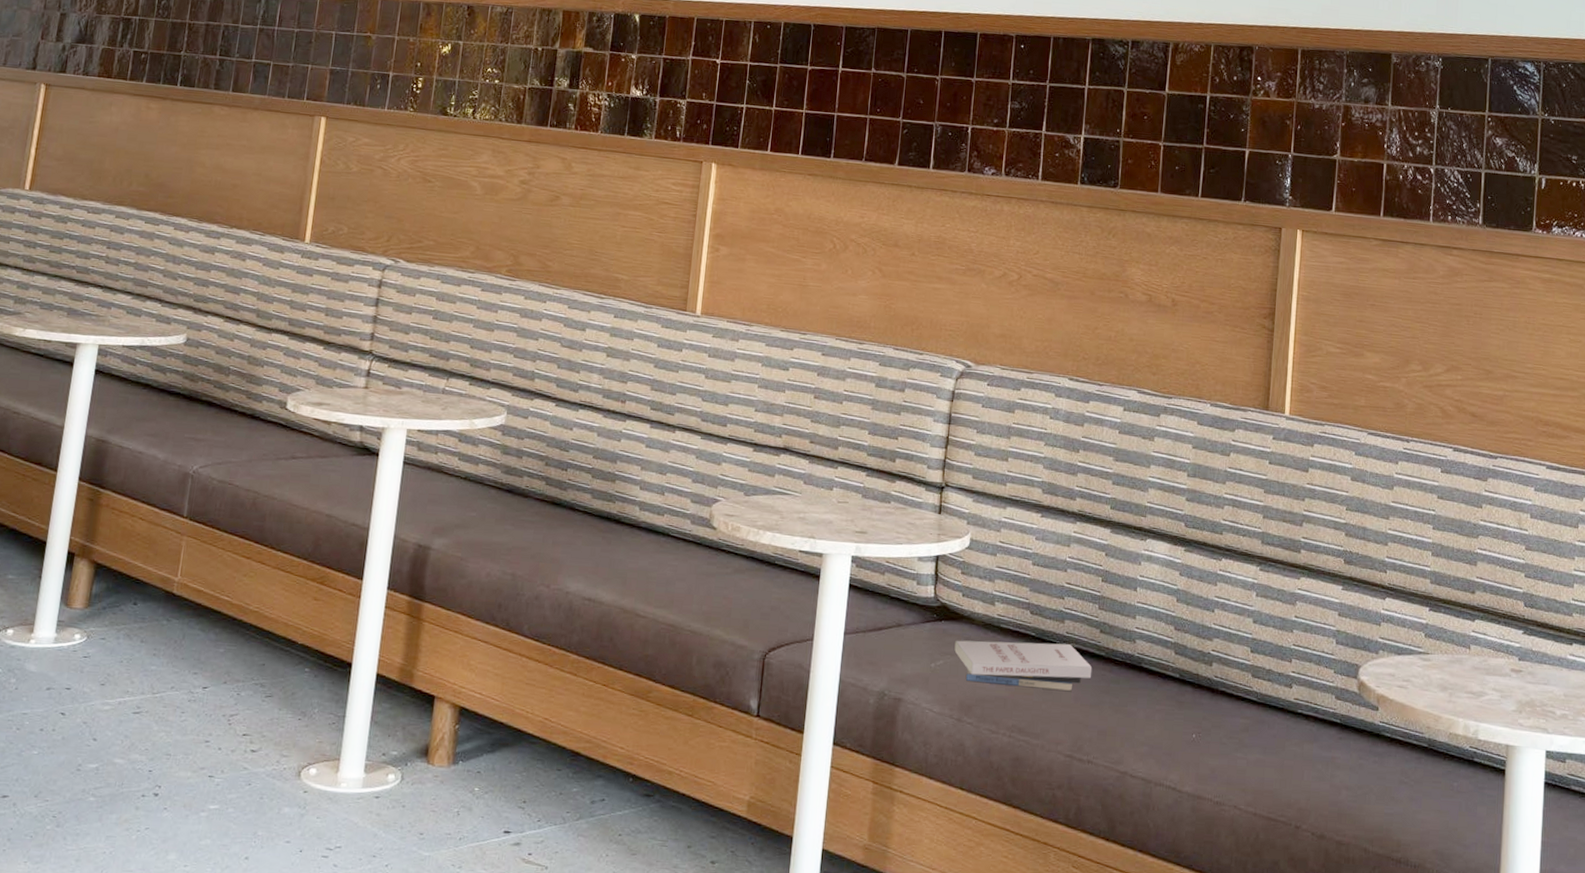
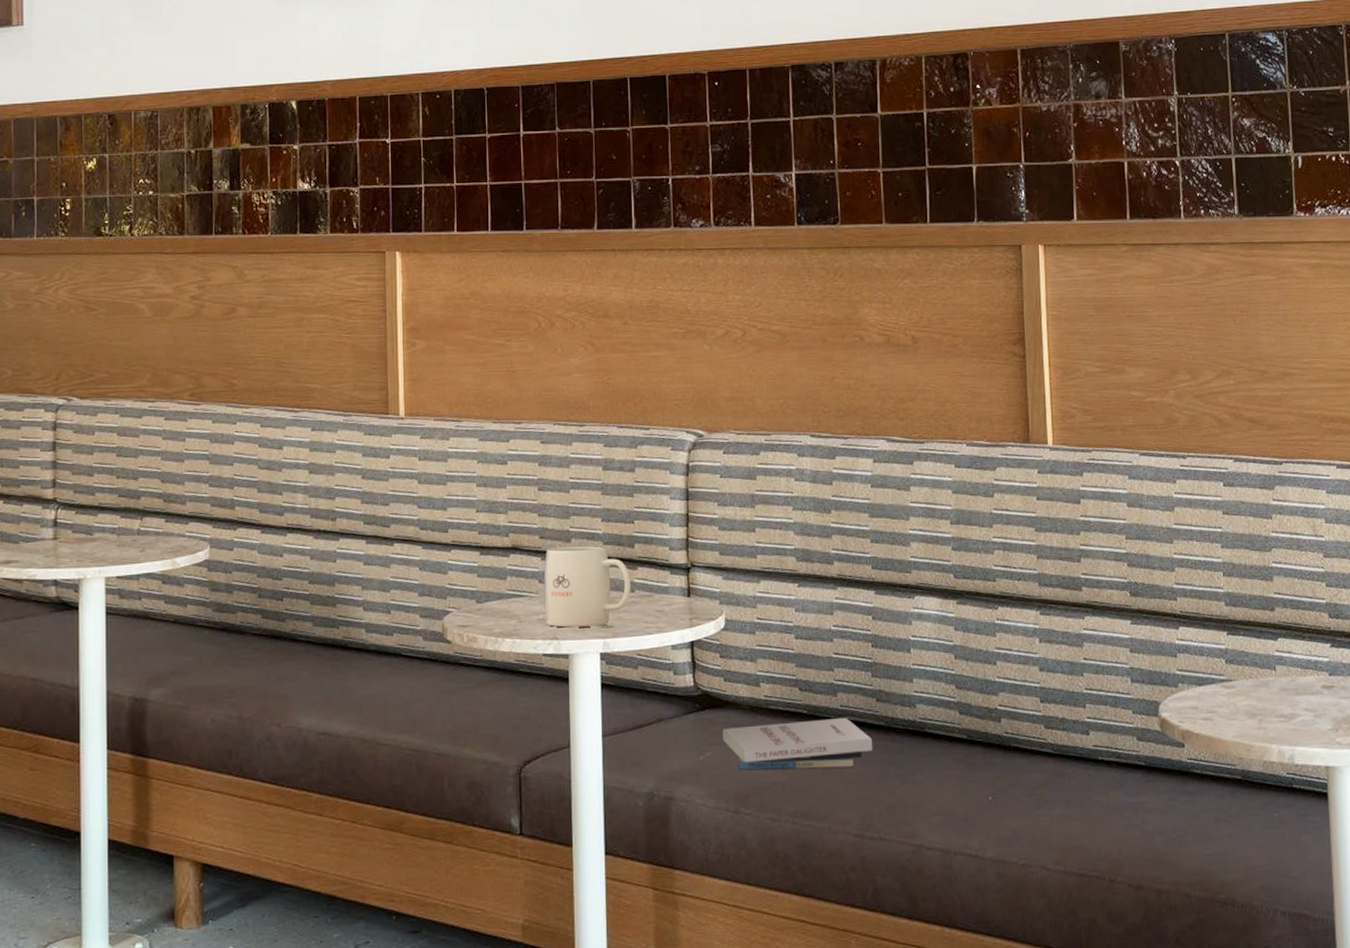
mug: none [806,452,889,531] -> present [543,546,631,628]

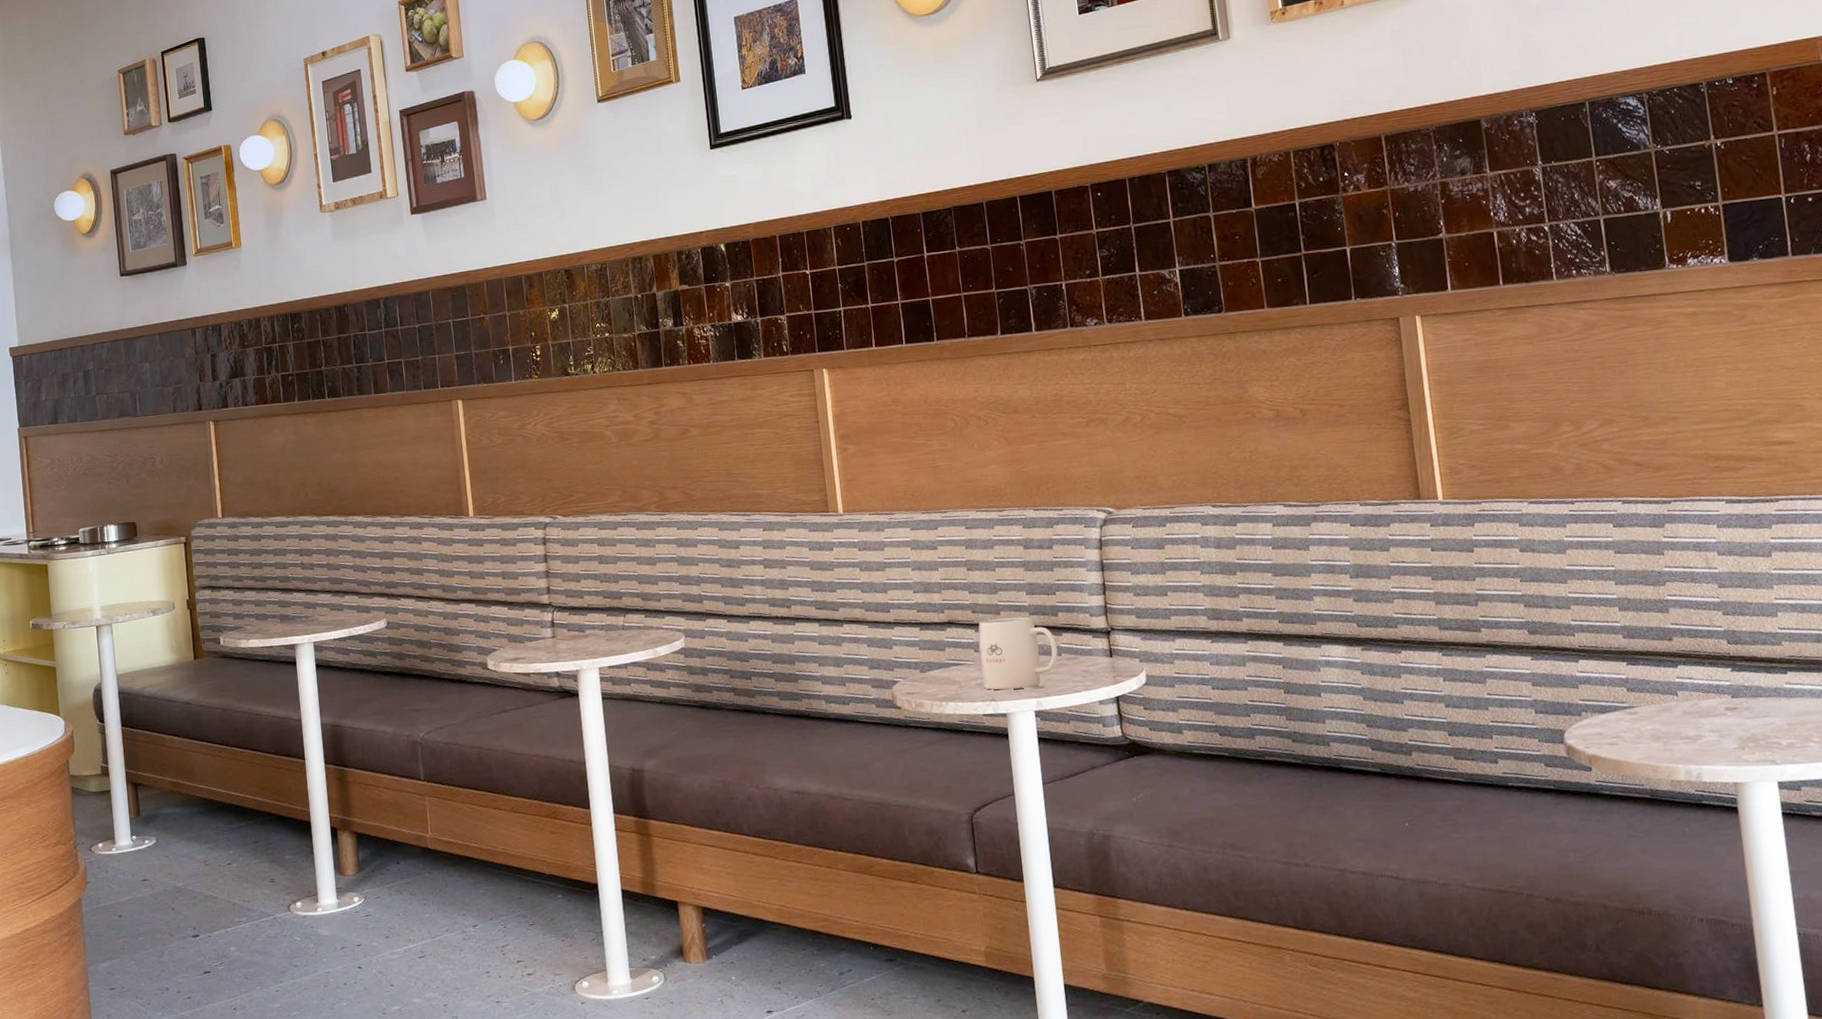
books: present [722,718,873,771] -> none [1151,758,1293,810]

